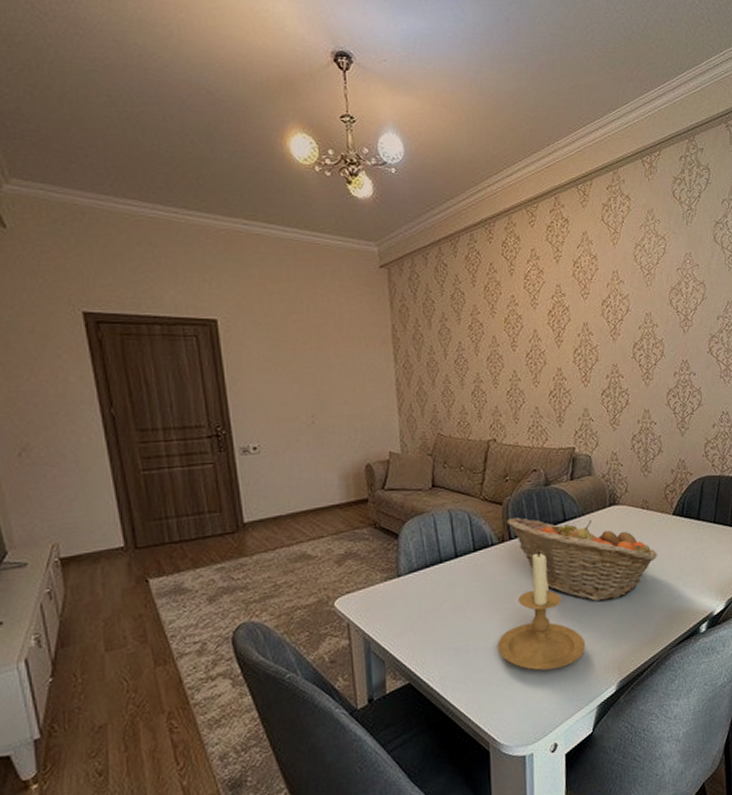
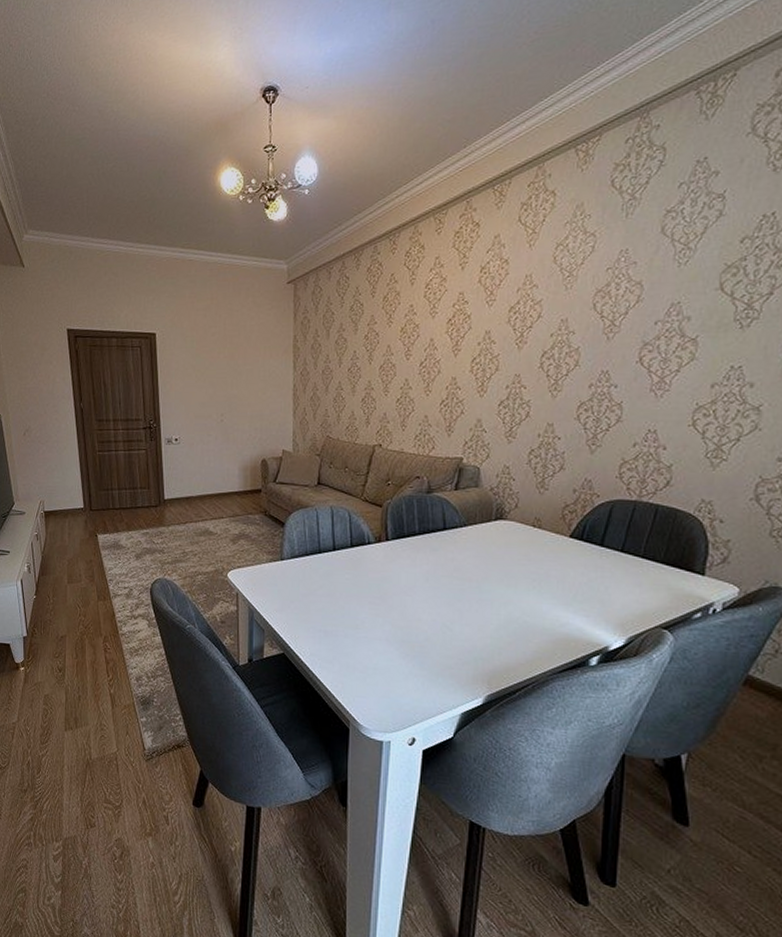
candle holder: present [498,551,586,671] -> none [366,555,455,669]
fruit basket: present [506,518,658,602] -> none [384,521,547,615]

